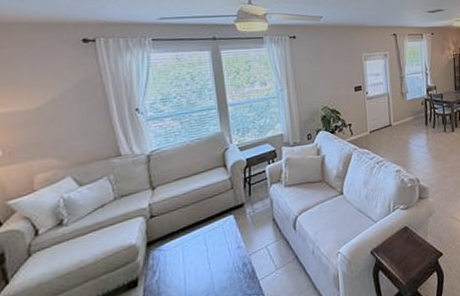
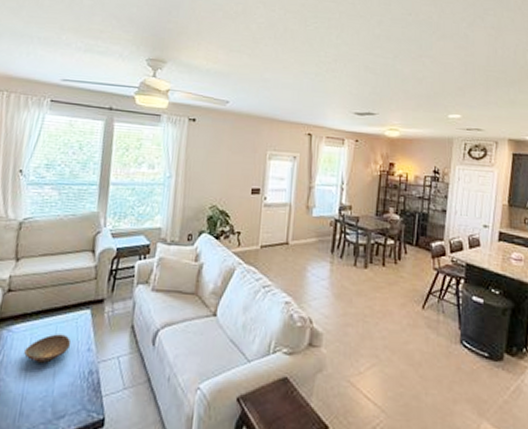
decorative bowl: none [179,240,222,270] -> present [24,334,72,363]

